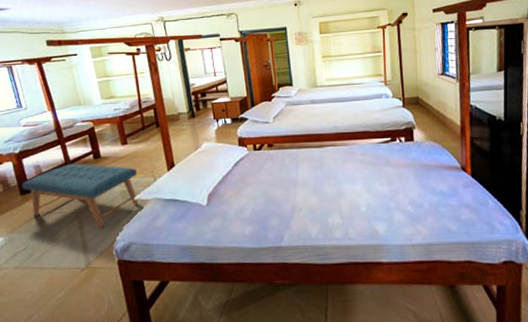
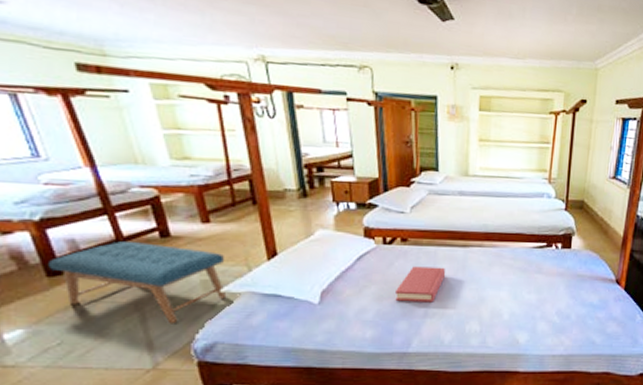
hardback book: none [266,167,307,200] -> present [394,266,446,303]

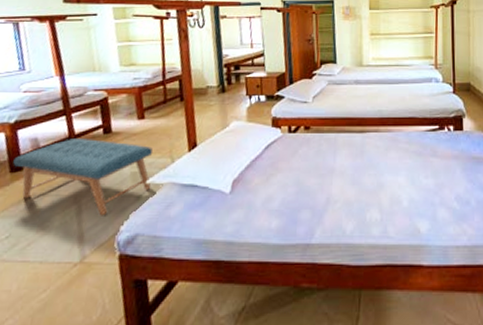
hardback book: present [394,266,446,303] -> none [298,153,346,190]

